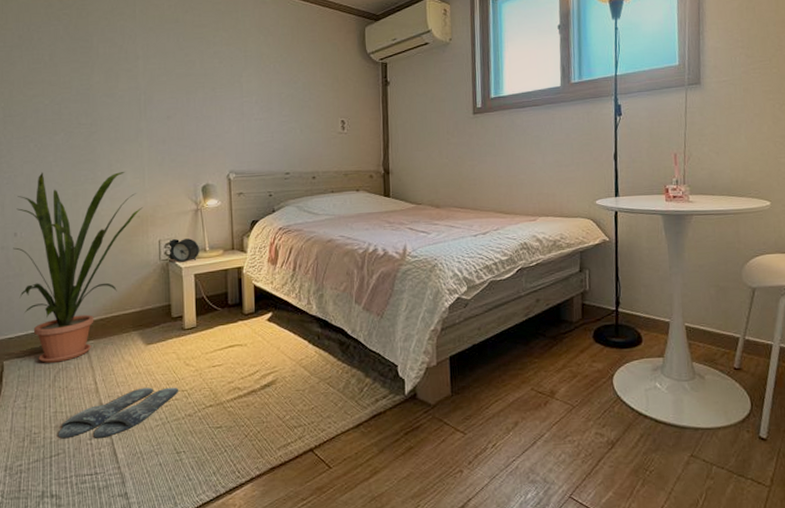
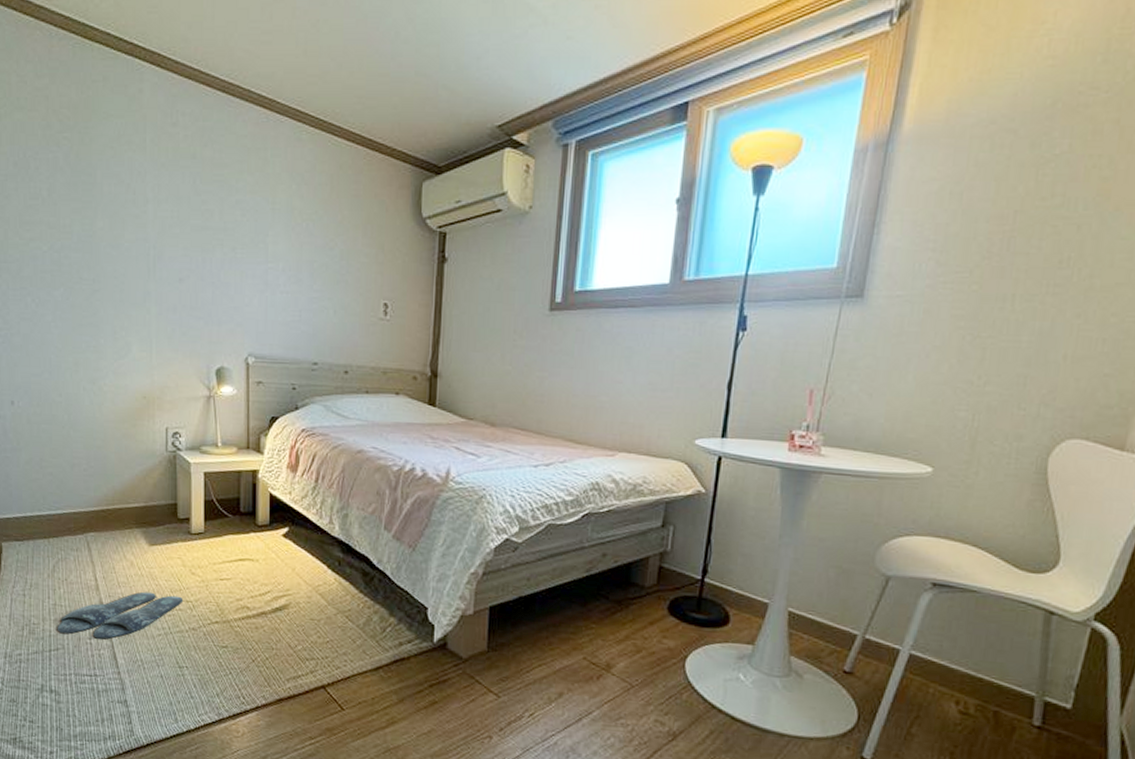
house plant: present [13,172,144,363] -> none [10,332,150,552]
alarm clock: present [169,238,199,262] -> none [177,427,210,457]

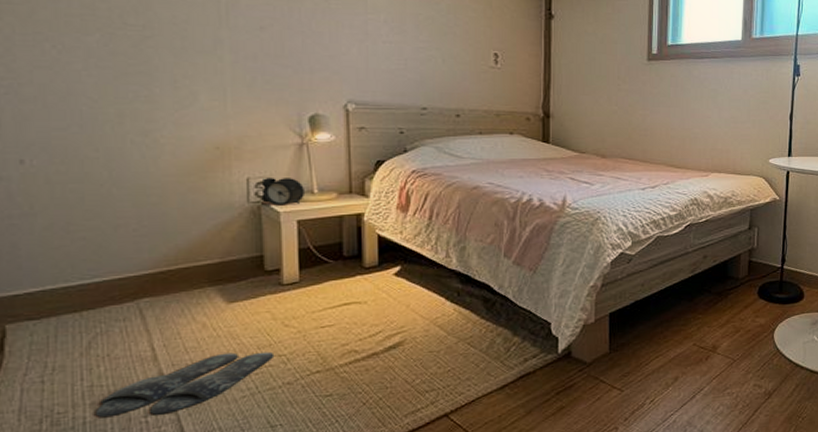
alarm clock: none [177,427,210,457] -> present [261,177,304,206]

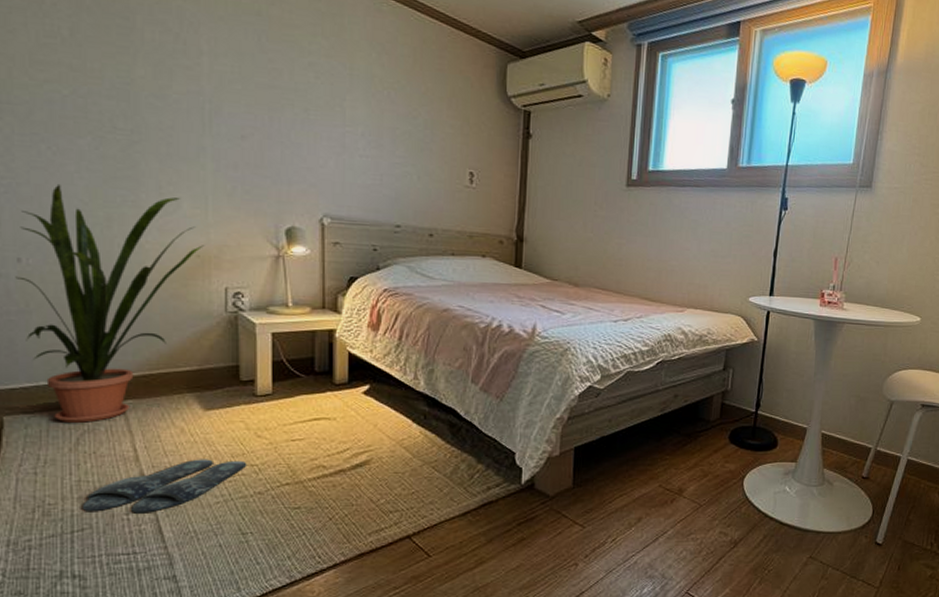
house plant: none [18,82,225,326] -> present [15,183,205,423]
alarm clock: present [261,177,304,206] -> none [238,287,279,317]

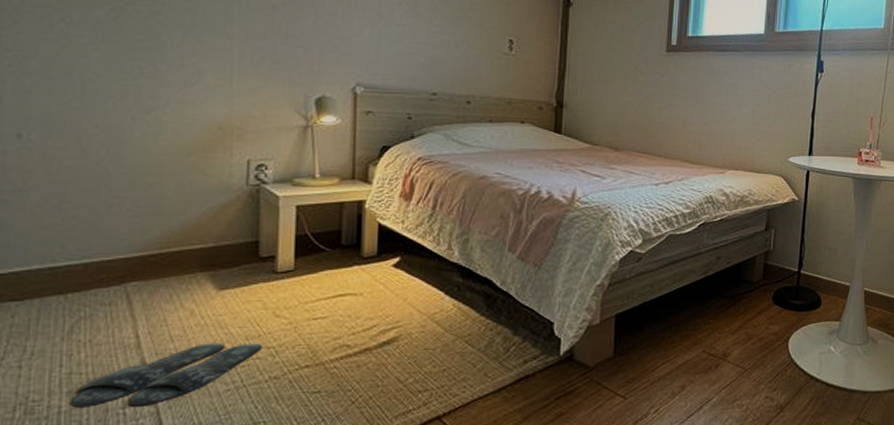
house plant: present [15,183,205,423] -> none [13,55,228,309]

